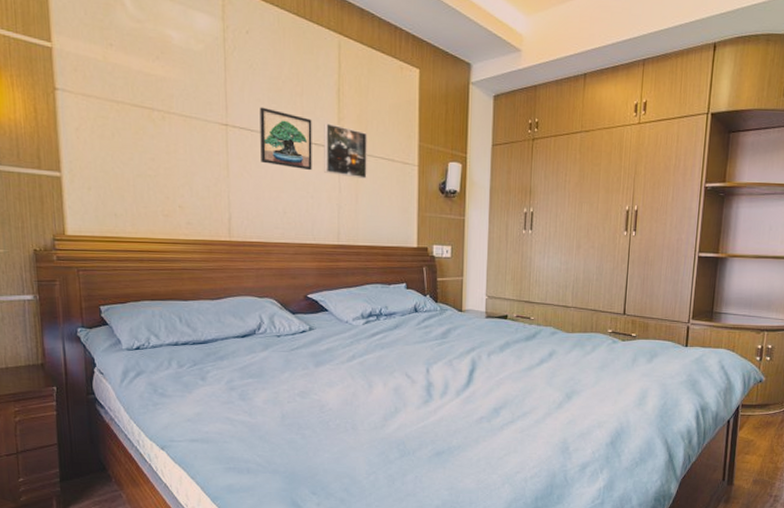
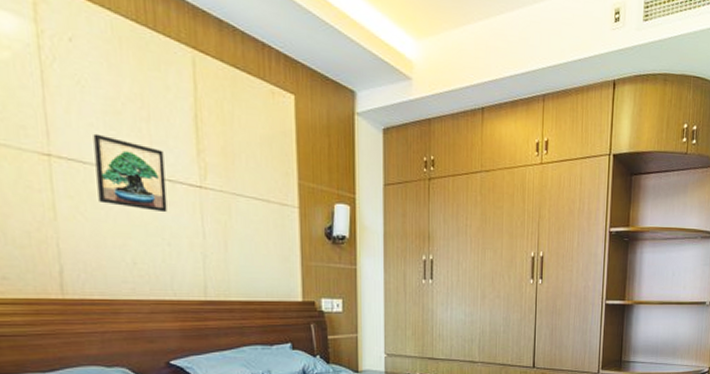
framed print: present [324,122,367,179] -> none [179,154,237,222]

